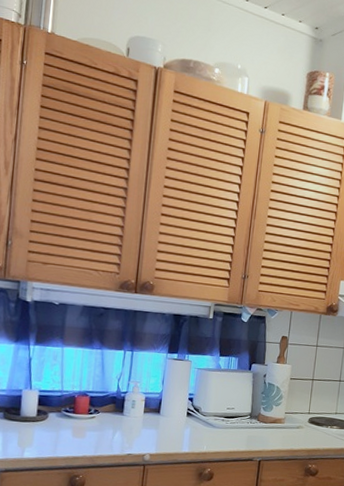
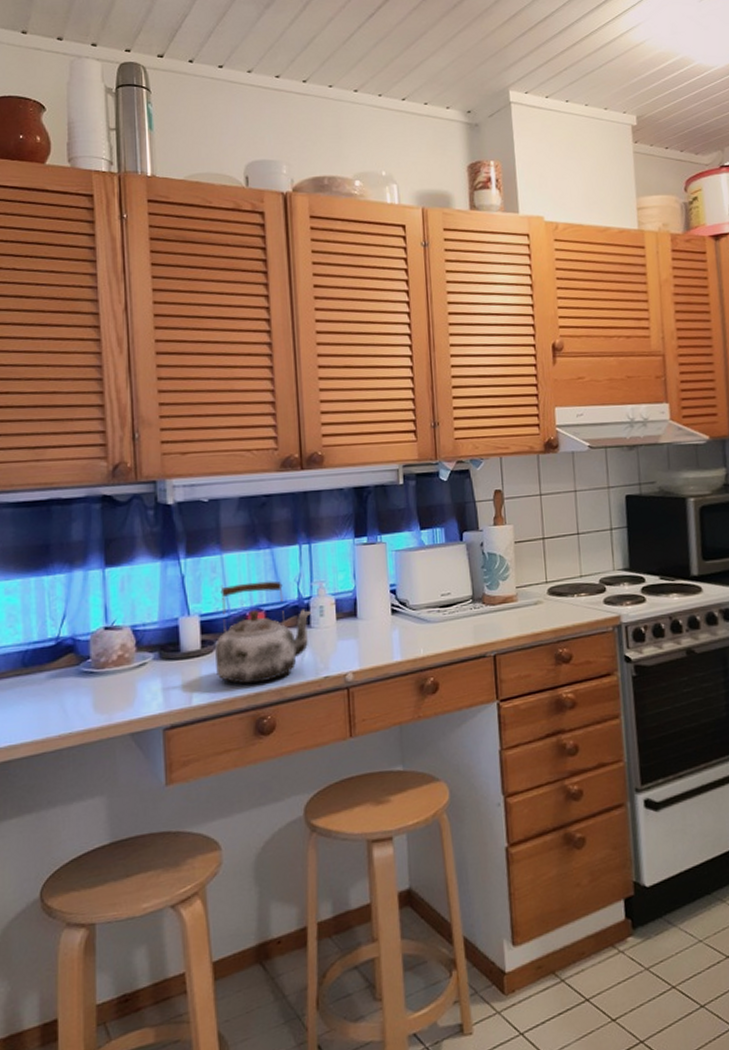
kettle: none [45,371,126,450] -> present [215,580,312,684]

